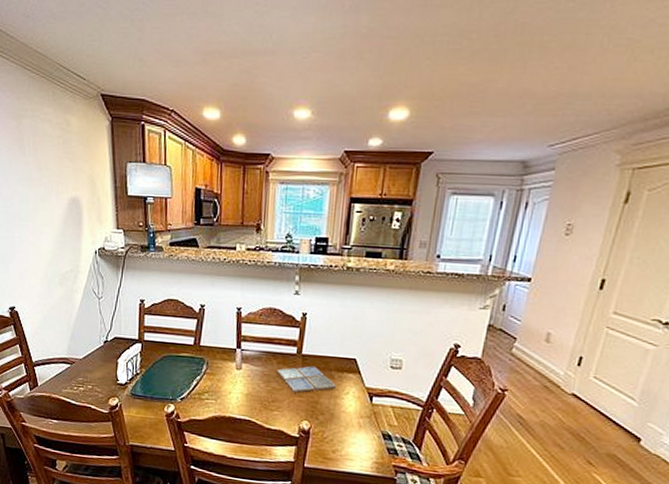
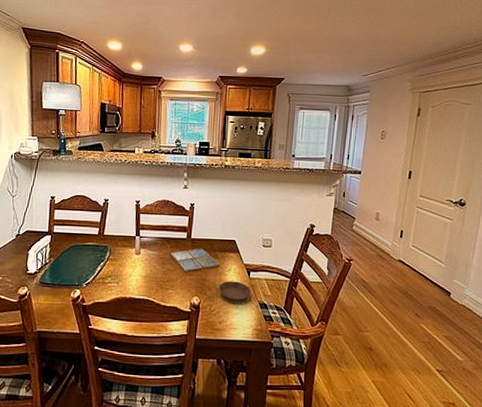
saucer: none [333,405,374,431] -> present [219,281,252,302]

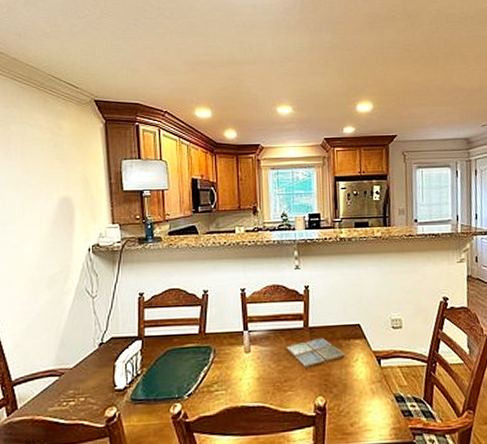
saucer: present [219,281,252,302] -> none [346,373,385,398]

